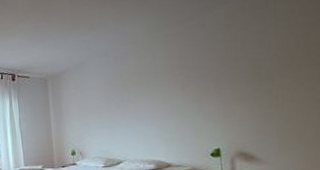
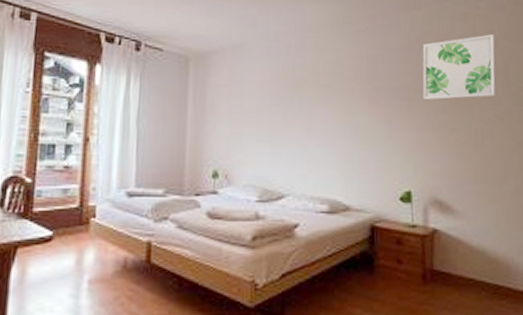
wall art: none [226,13,296,79] -> present [422,34,496,101]

